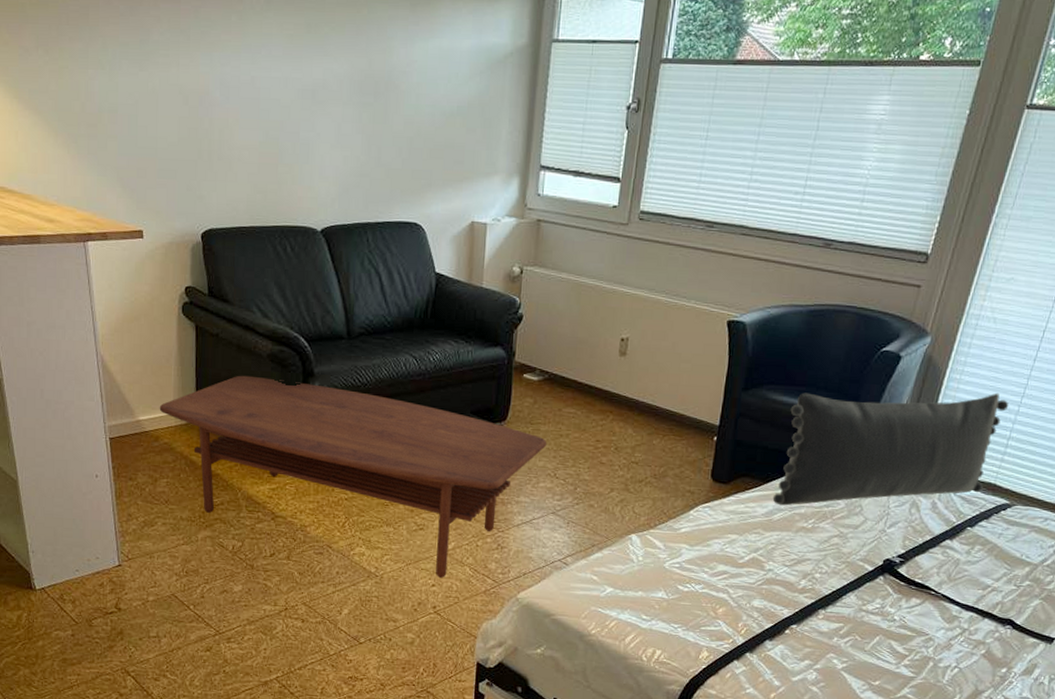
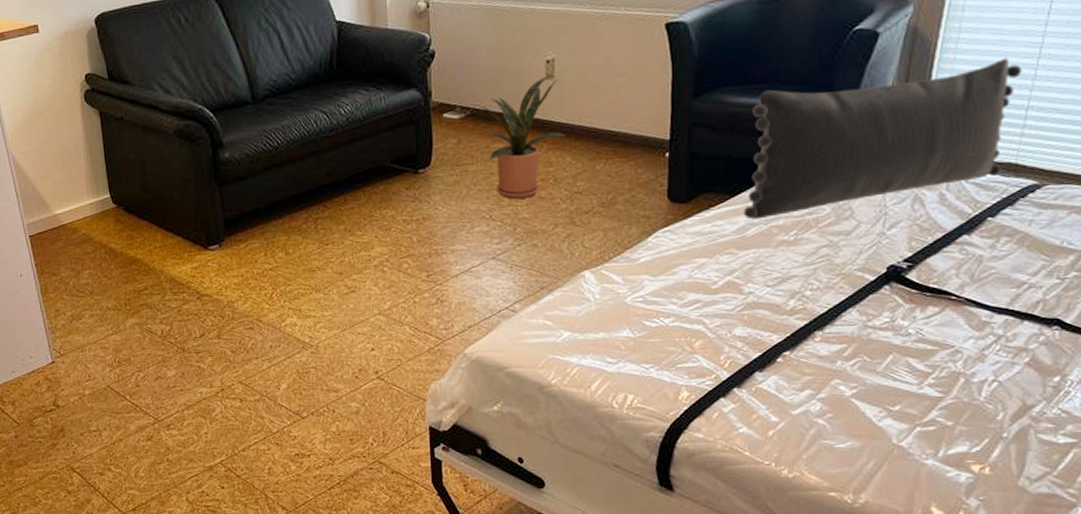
coffee table: present [159,375,547,578] -> none [73,154,478,340]
house plant: none [545,352,631,462] -> present [466,75,567,199]

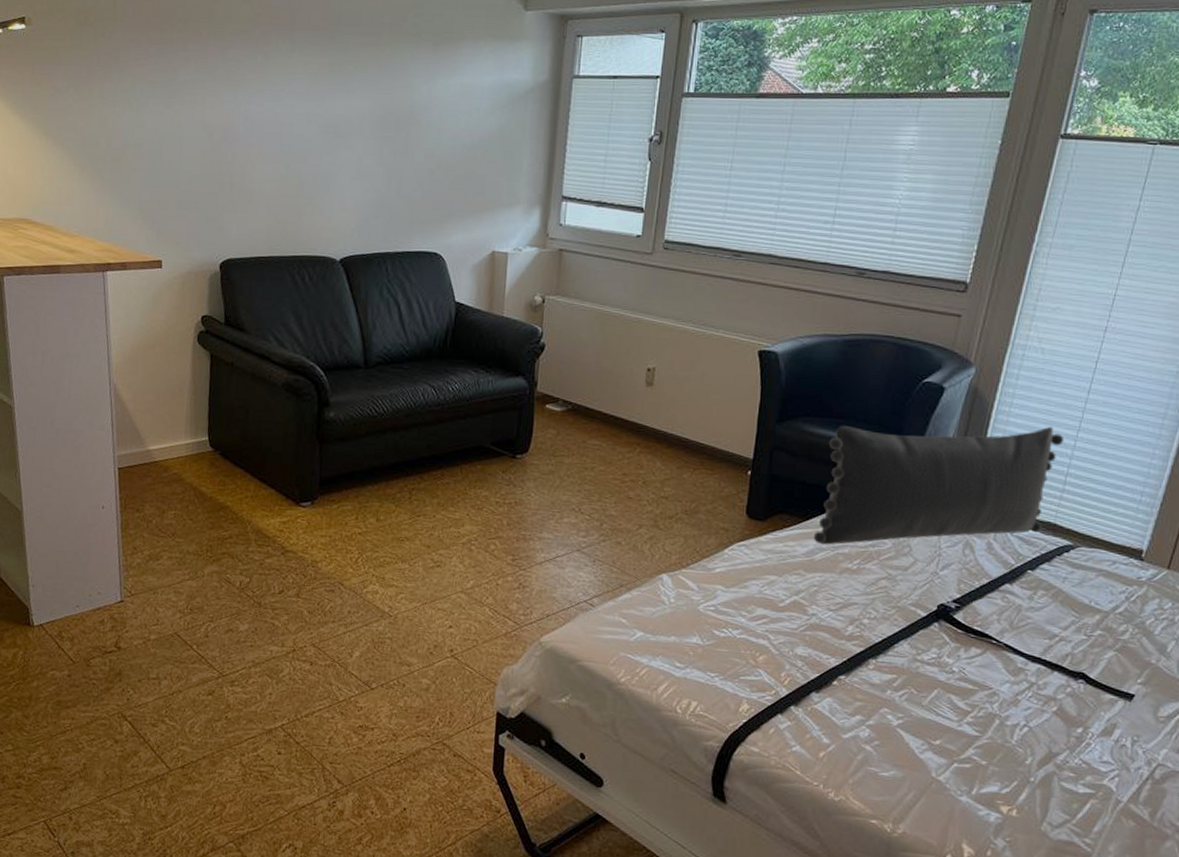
house plant: present [466,75,567,199] -> none [568,382,659,496]

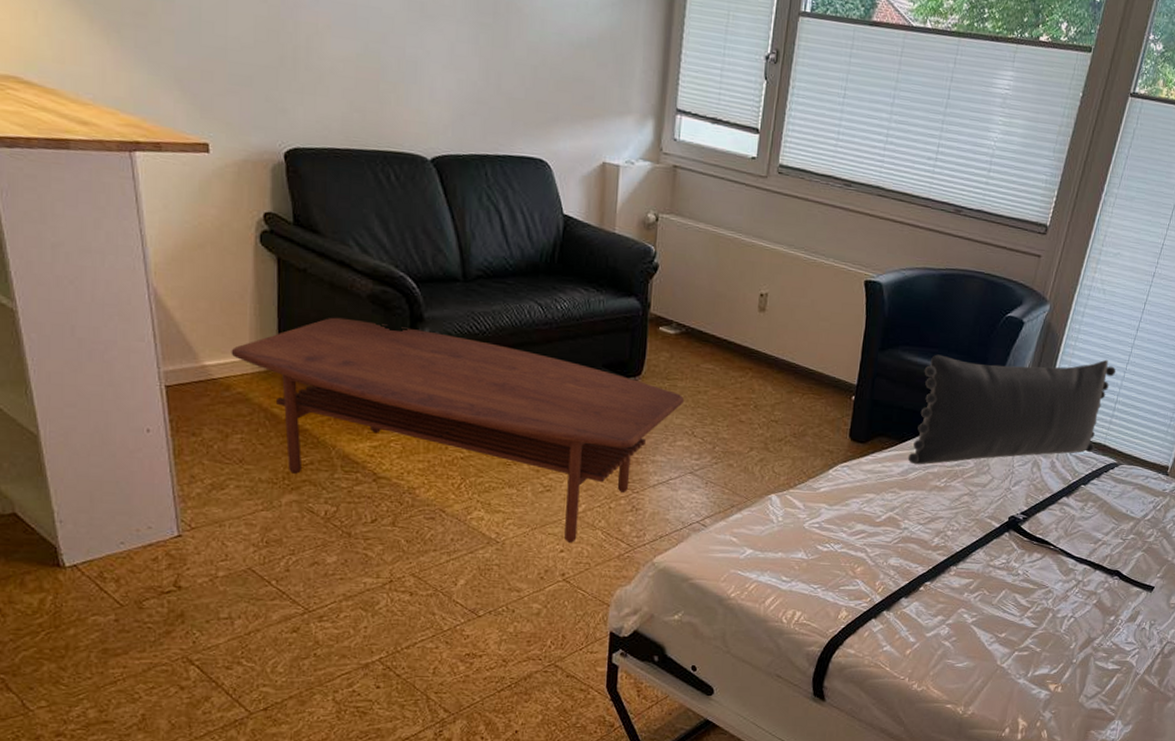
coffee table: none [170,404,571,619] -> present [231,317,685,543]

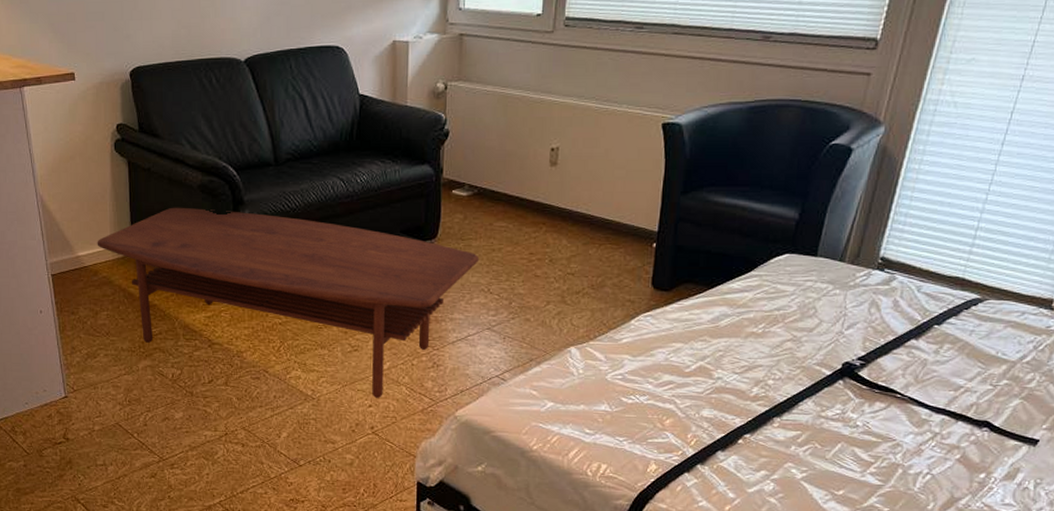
pillow: present [907,354,1117,465] -> none [718,181,976,311]

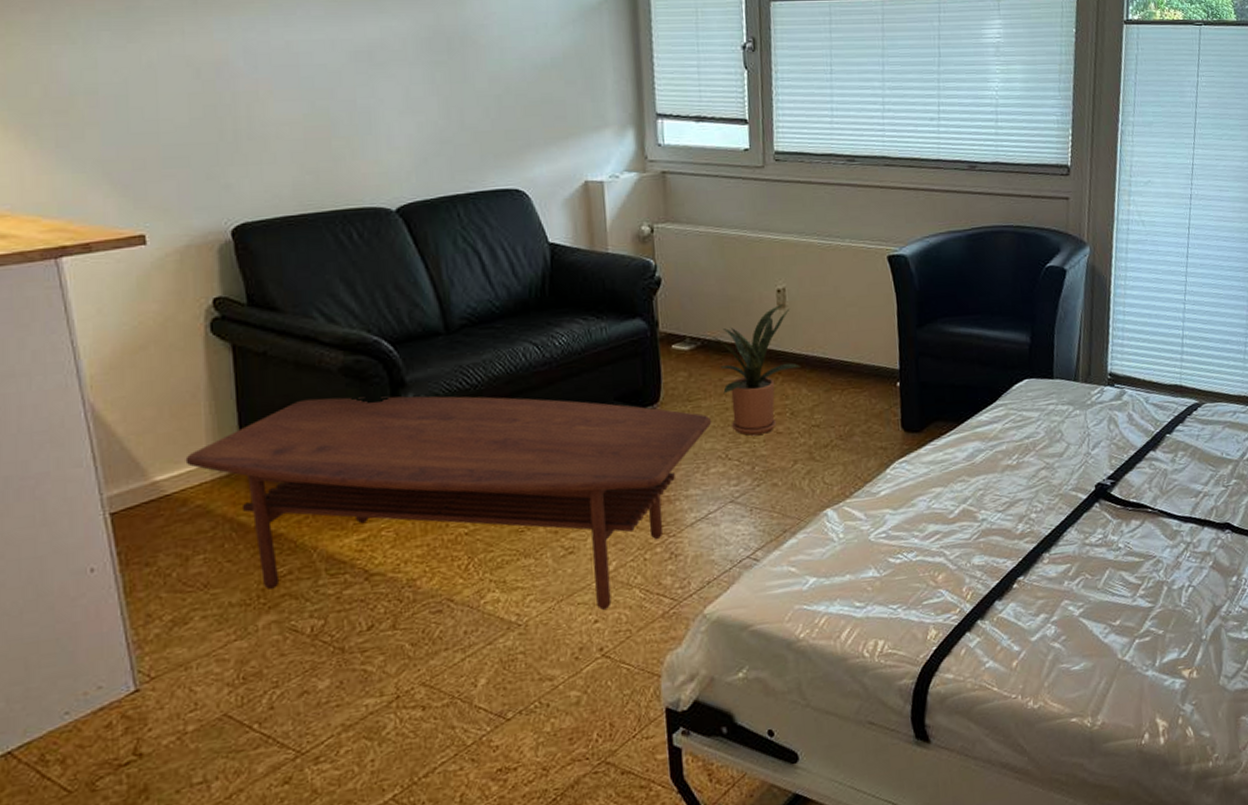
house plant: none [474,162,565,275] -> present [696,304,802,436]

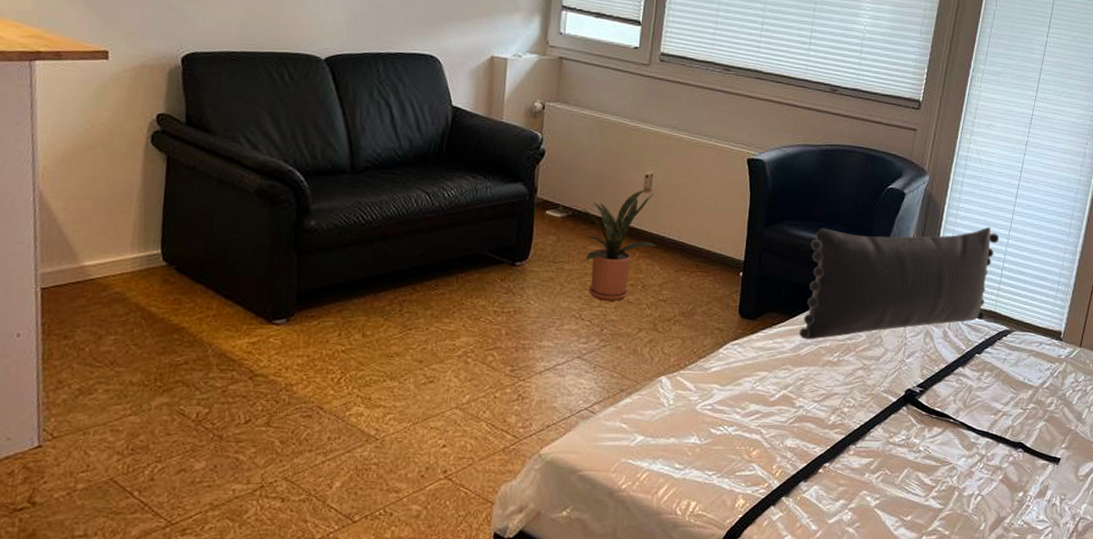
coffee table: present [185,396,712,610] -> none [111,213,572,436]
pillow: none [970,293,1176,446] -> present [799,226,1000,340]

